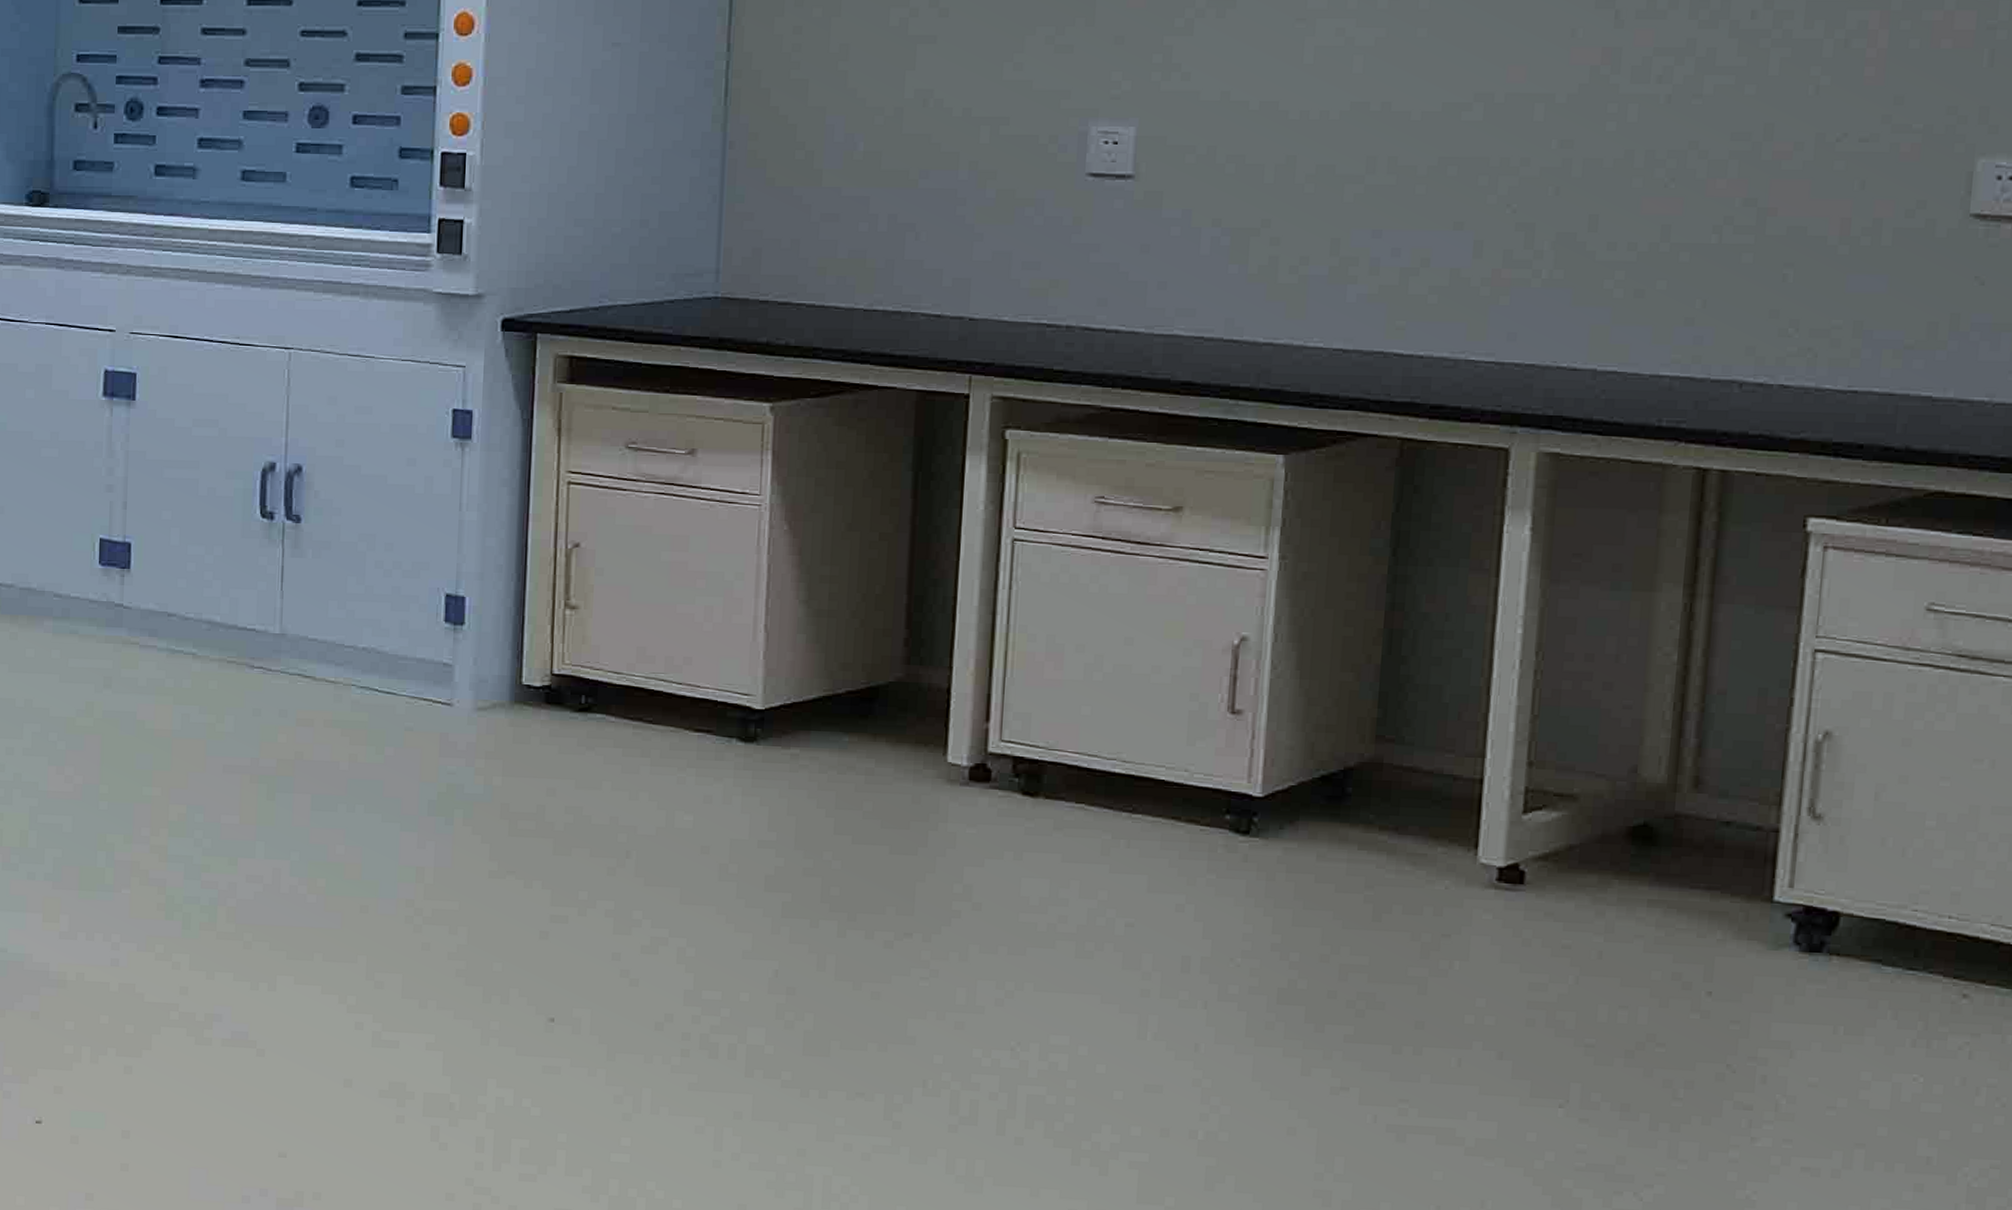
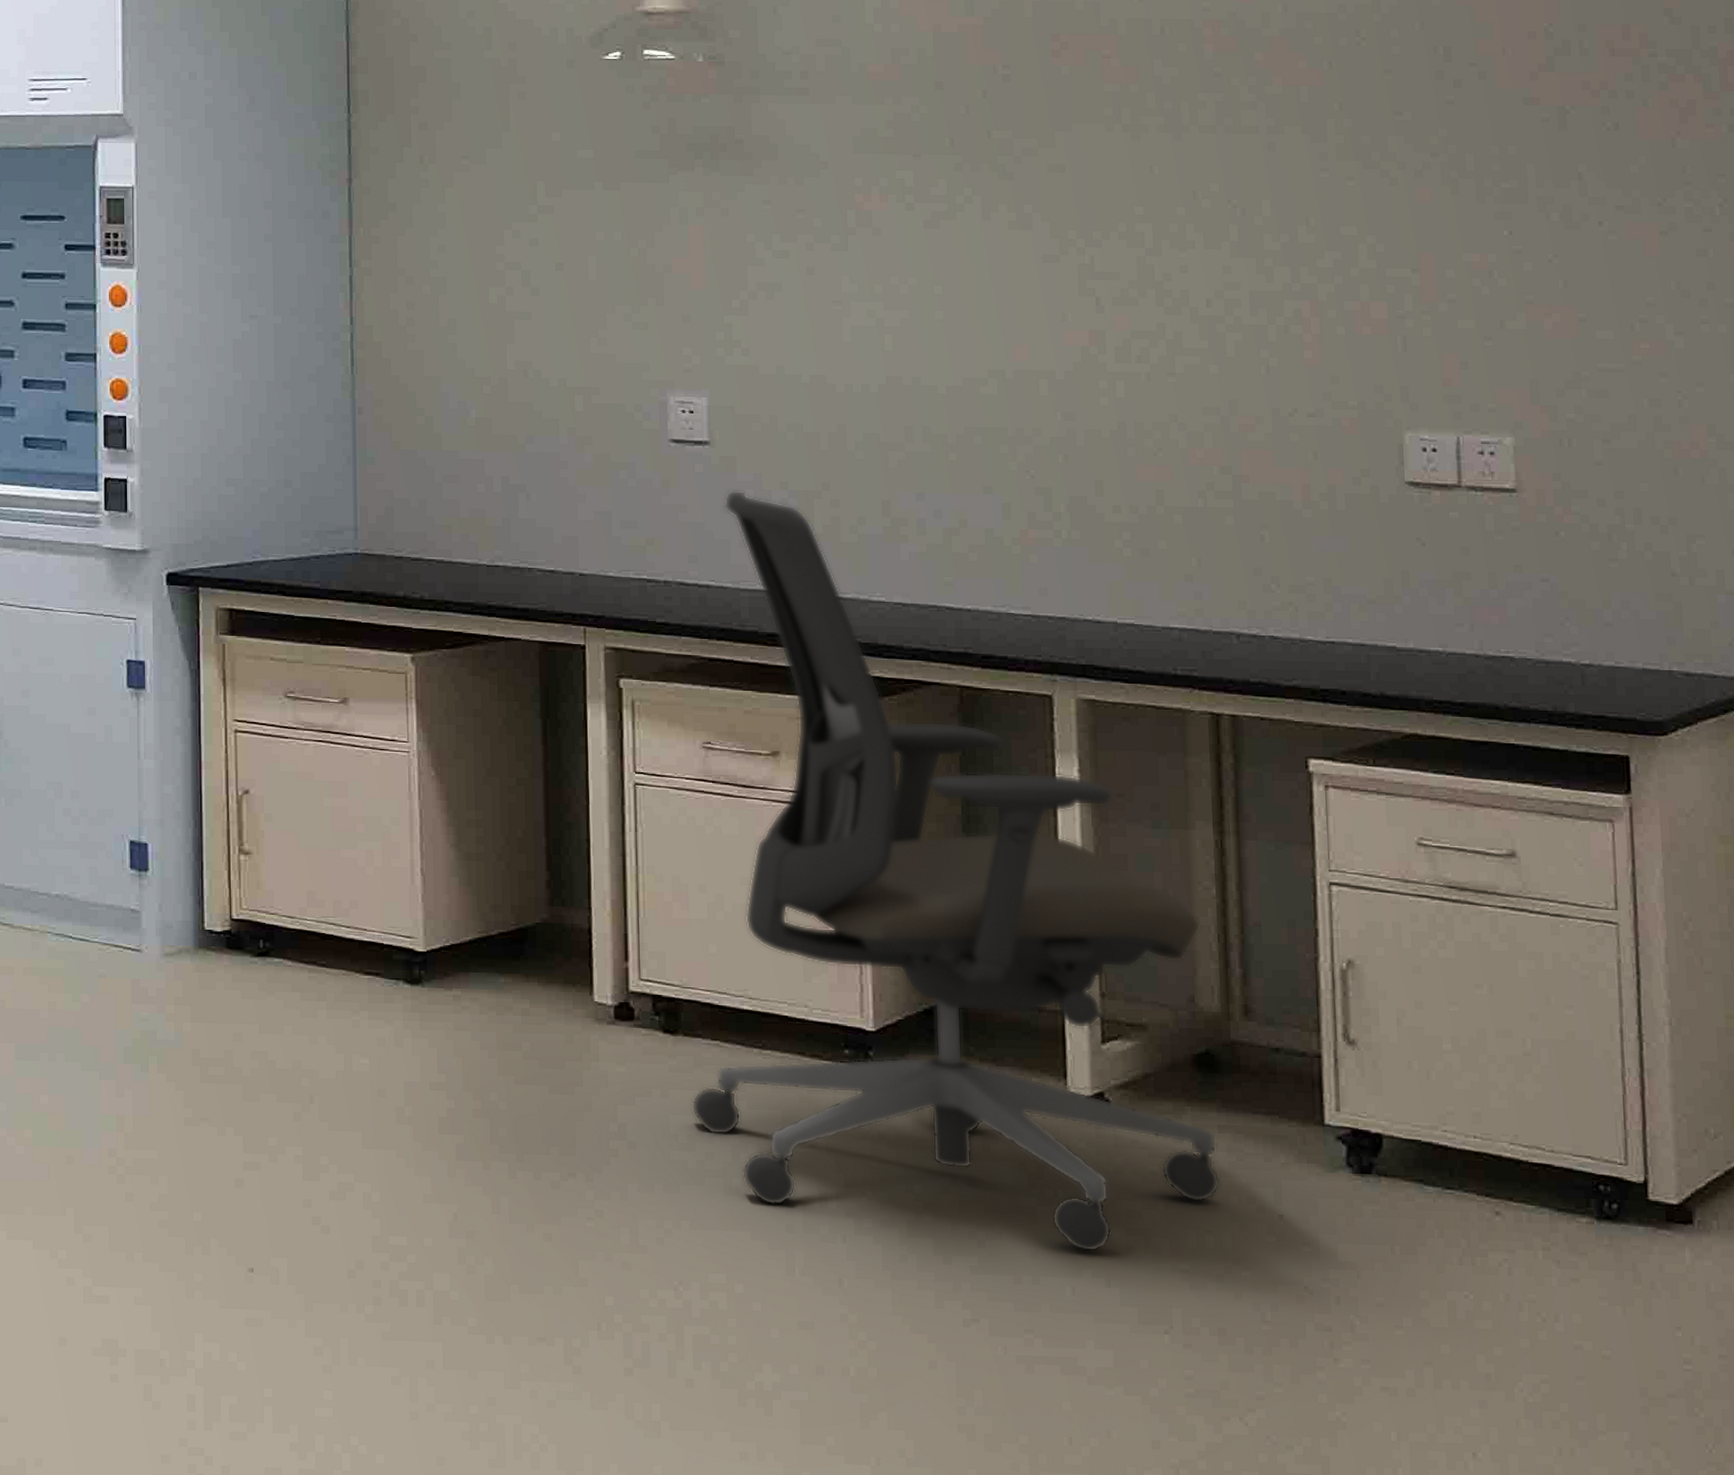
office chair: none [1046,228,1656,1025] -> present [691,490,1221,1253]

